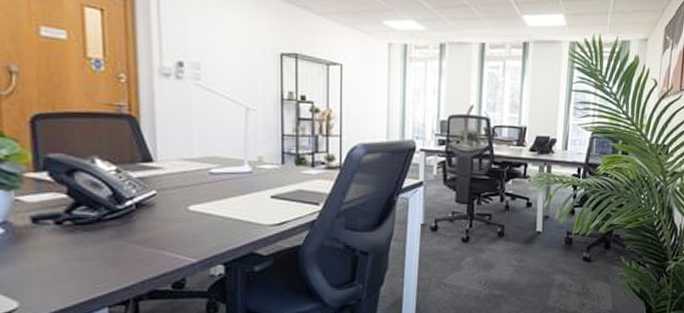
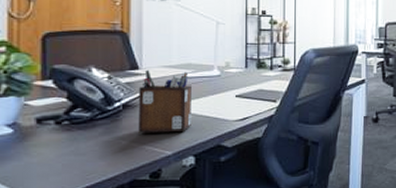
desk organizer: none [154,162,219,237] -> present [138,69,192,133]

